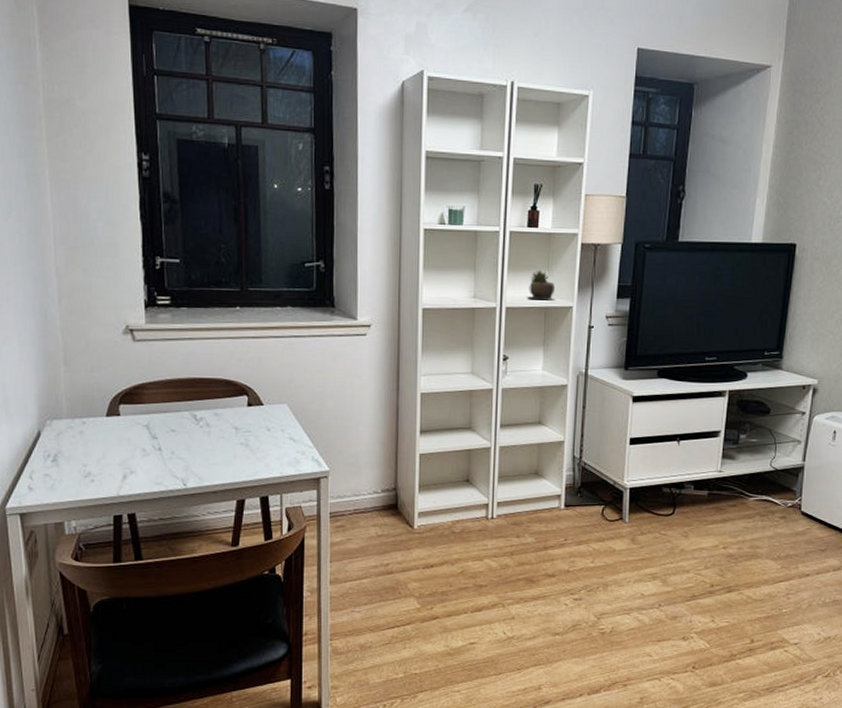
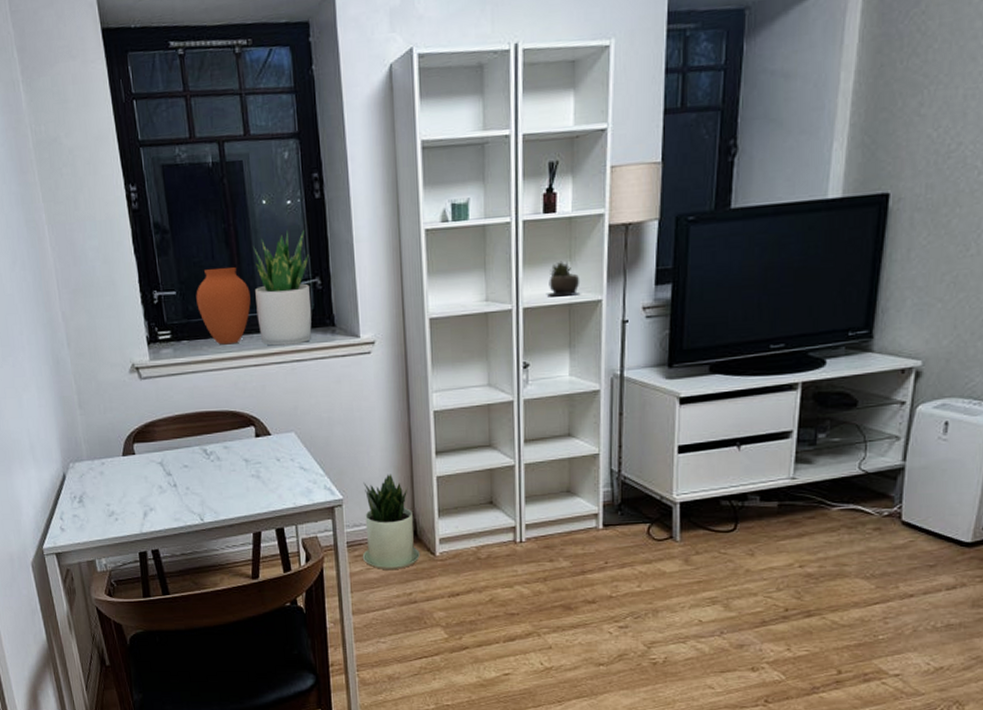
vase: none [200,241,254,315] -> present [196,267,251,345]
planter: none [259,215,314,322] -> present [253,230,312,347]
planter: none [344,449,399,540] -> present [362,474,420,569]

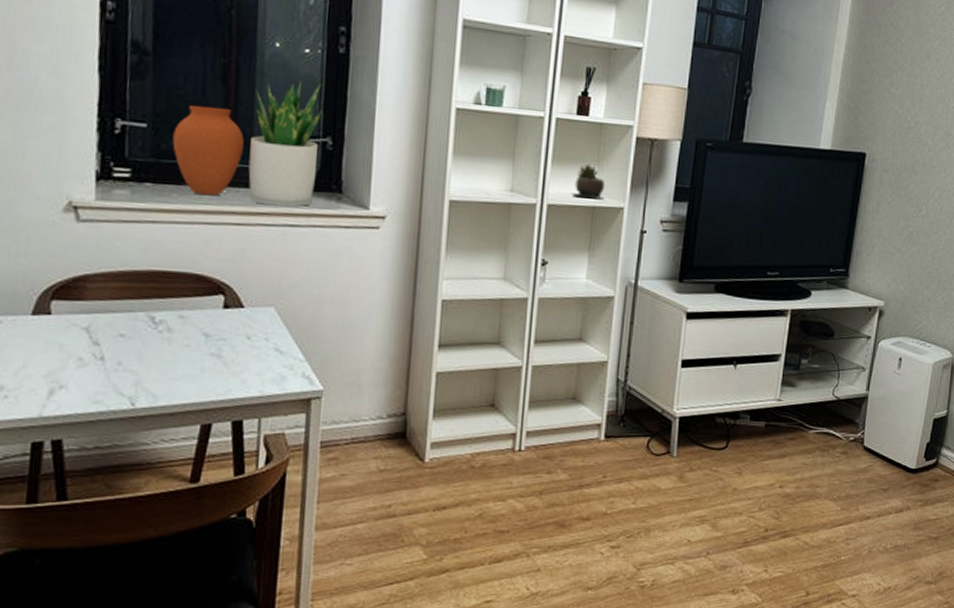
planter: present [362,474,420,569] -> none [337,365,407,476]

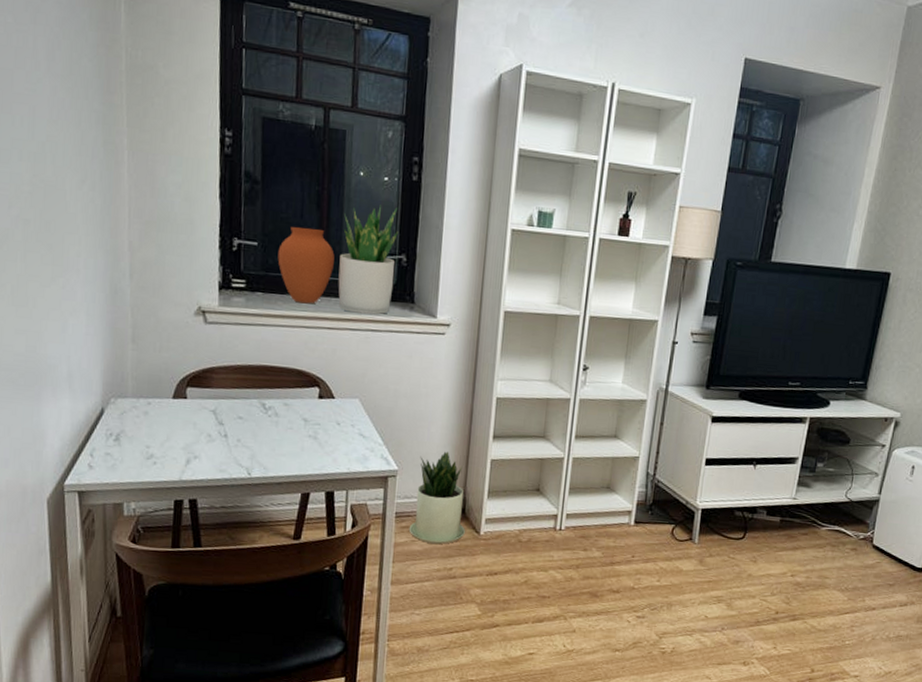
planter: none [337,365,407,476] -> present [408,451,465,544]
succulent plant: present [571,163,606,200] -> none [611,280,642,313]

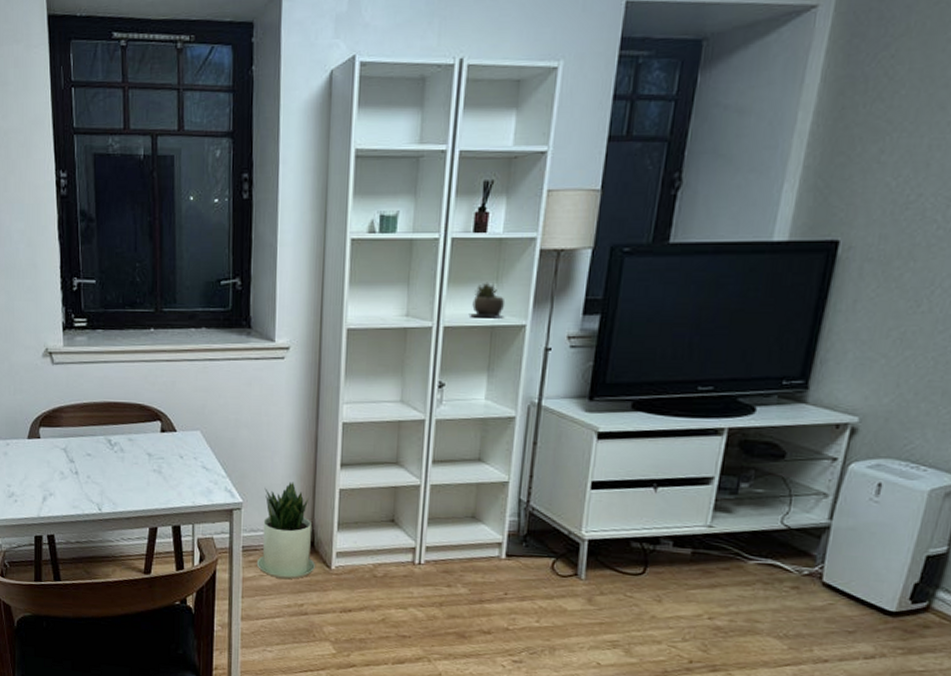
vase: present [277,227,335,304] -> none [115,260,169,337]
planter: present [338,205,398,315] -> none [174,228,231,344]
succulent plant: none [611,280,642,313] -> present [469,282,506,318]

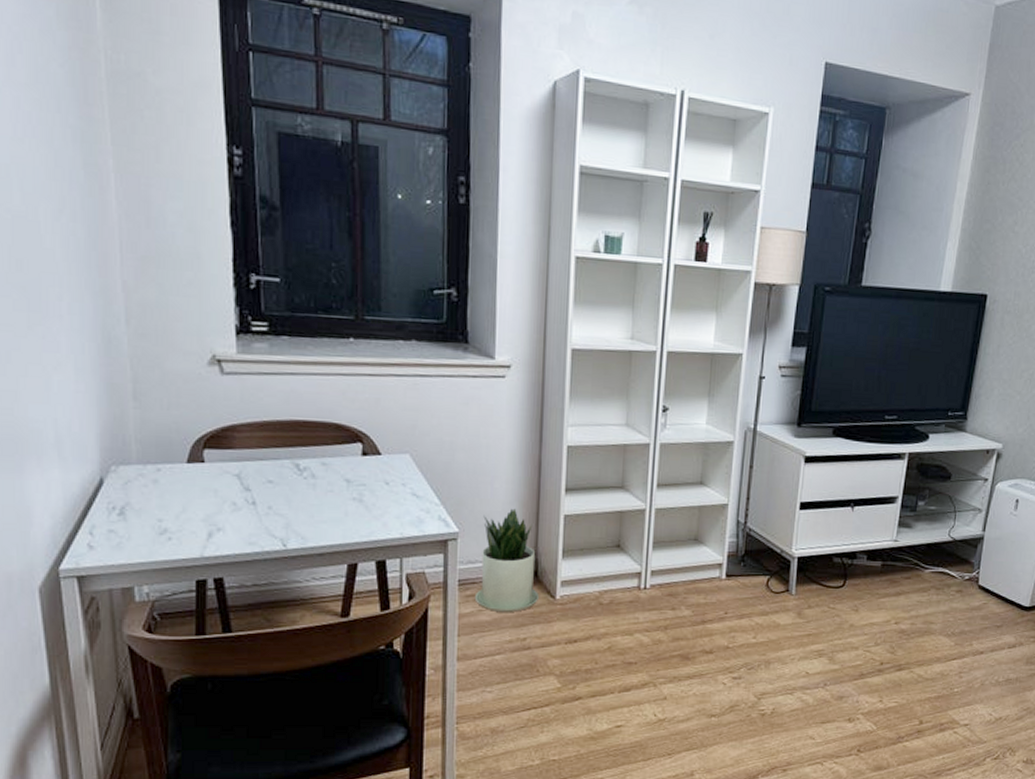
succulent plant: present [469,282,506,318] -> none [690,310,724,346]

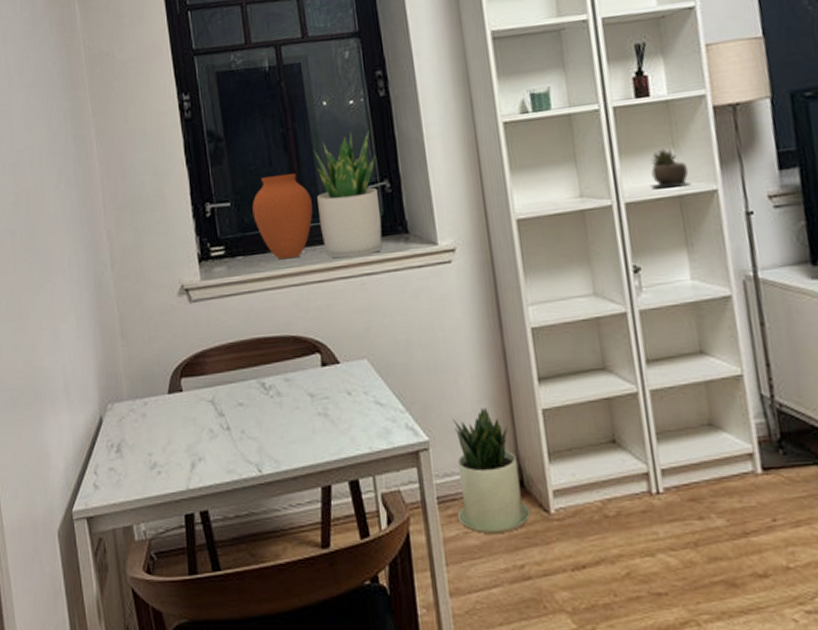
vase: none [305,259,372,348] -> present [252,174,313,260]
planter: none [378,232,445,359] -> present [314,130,382,259]
succulent plant: none [690,310,724,346] -> present [650,147,691,190]

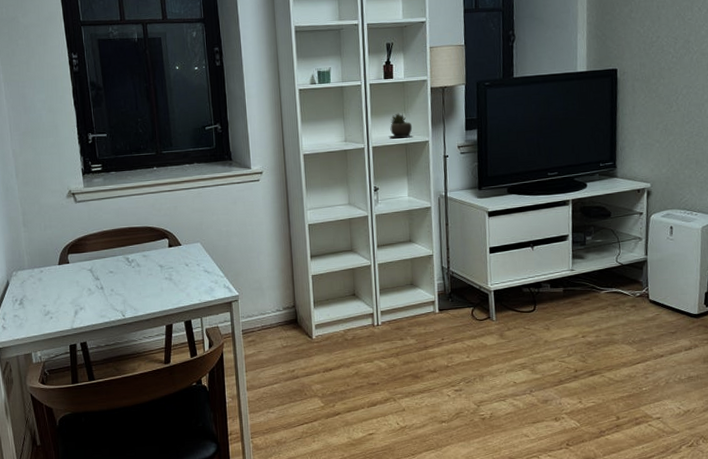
vase: present [252,174,313,260] -> none [123,115,166,175]
planter: present [314,130,382,259] -> none [169,89,214,176]
planter: present [452,407,530,533] -> none [254,274,300,352]

